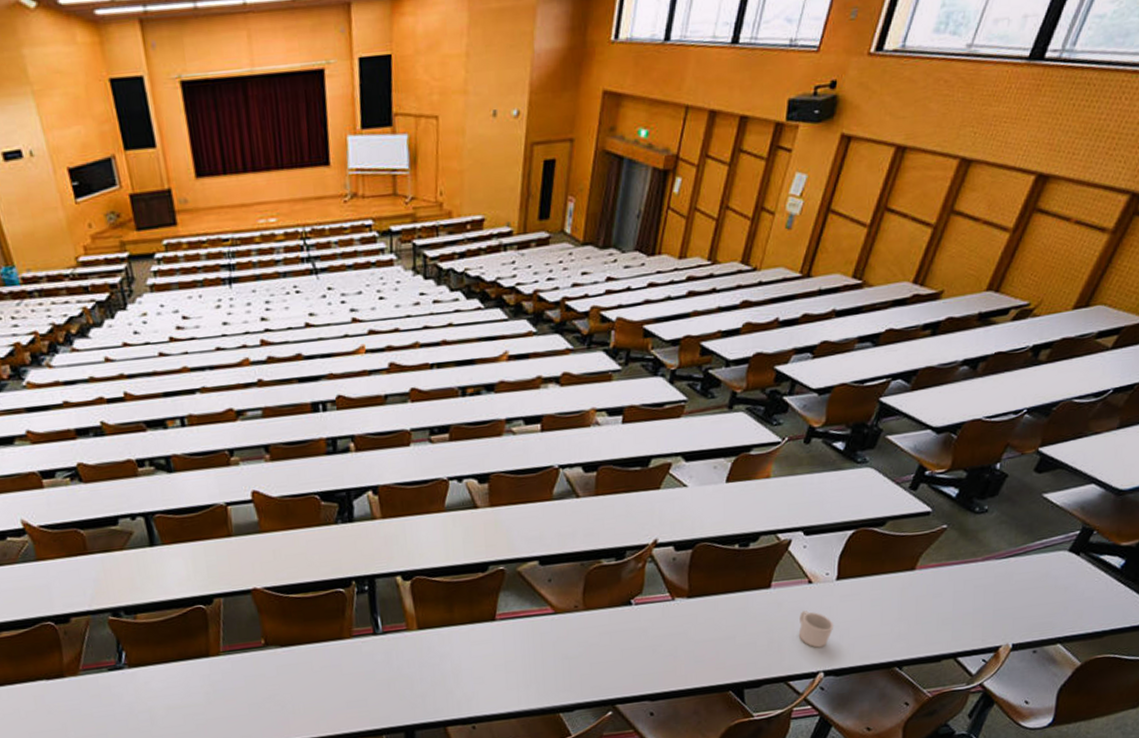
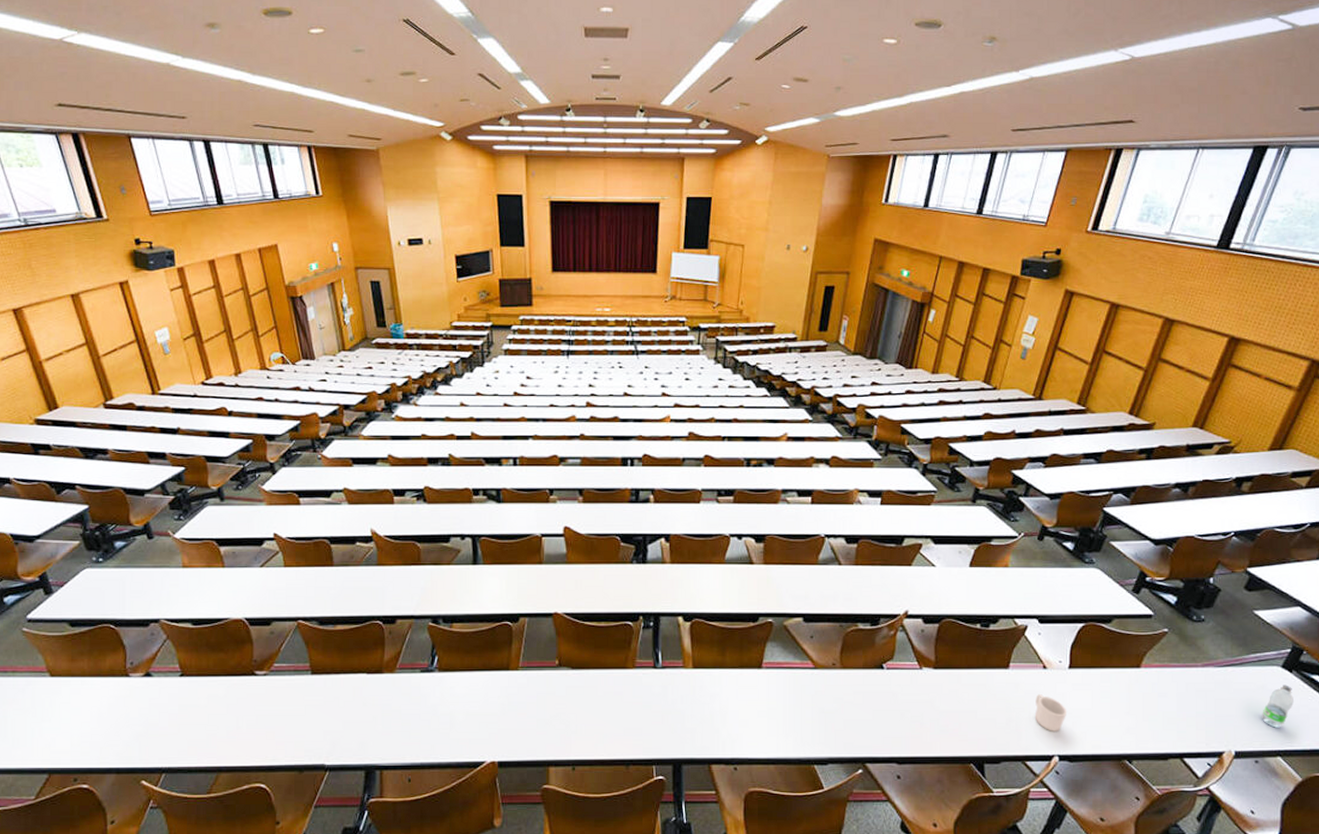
bottle: none [1043,569,1079,615] -> present [1262,685,1294,728]

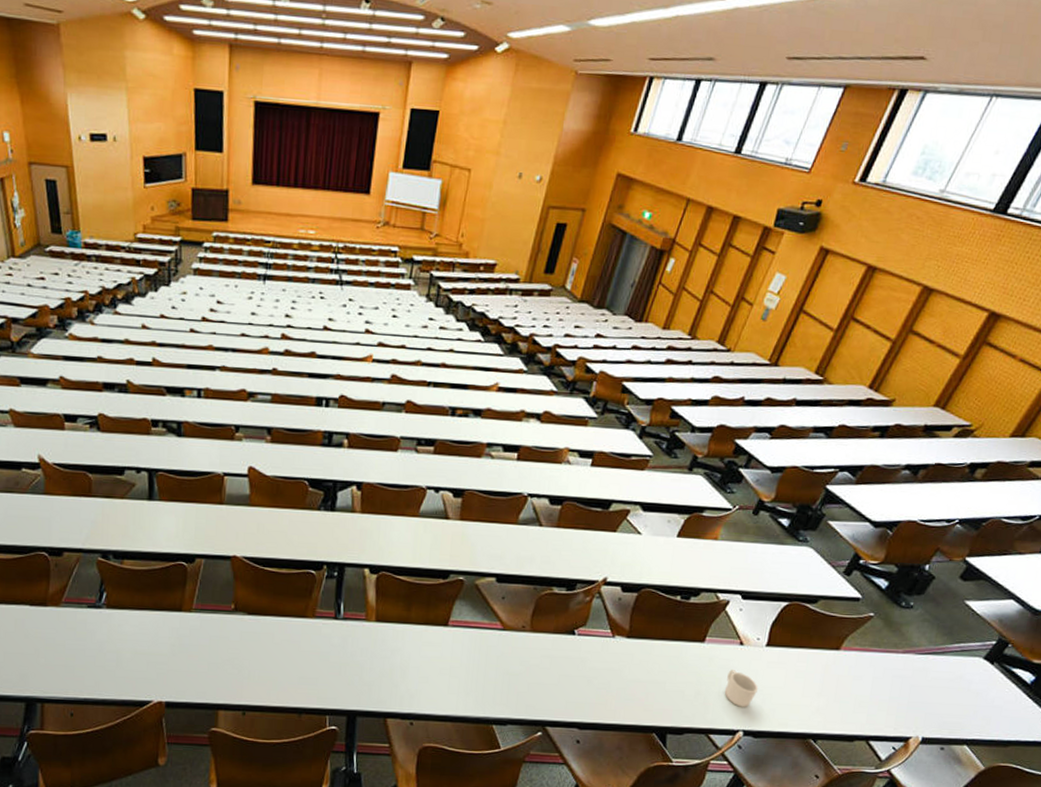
bottle: present [1262,685,1294,728] -> none [955,676,991,718]

